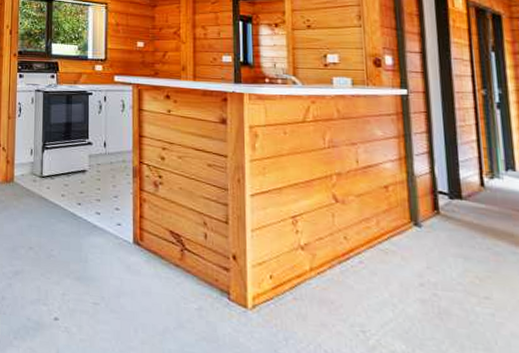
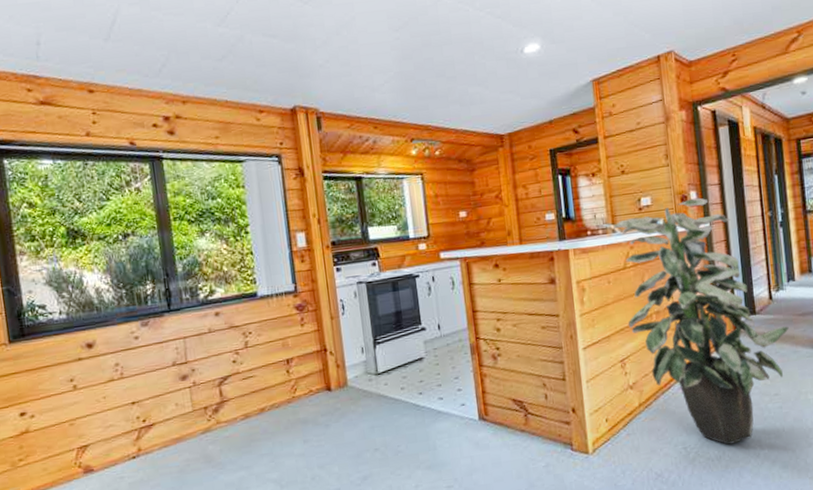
indoor plant: none [294,63,506,343] -> present [613,197,789,445]

